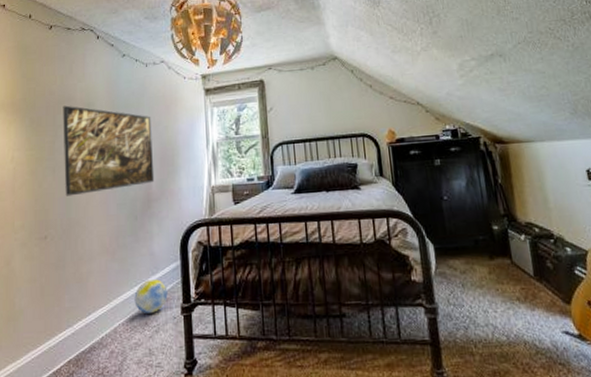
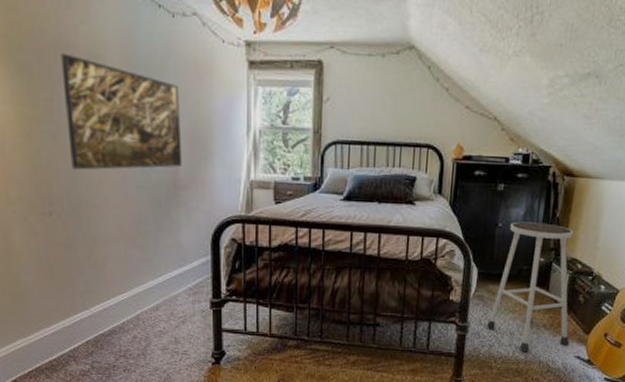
ball: present [134,278,168,313] -> none [158,270,196,304]
stool: none [455,190,552,332] -> present [487,221,574,352]

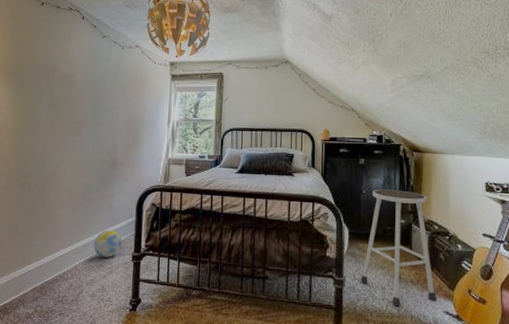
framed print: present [60,53,183,170] -> none [43,74,123,153]
ball: none [158,270,196,304] -> present [93,229,122,257]

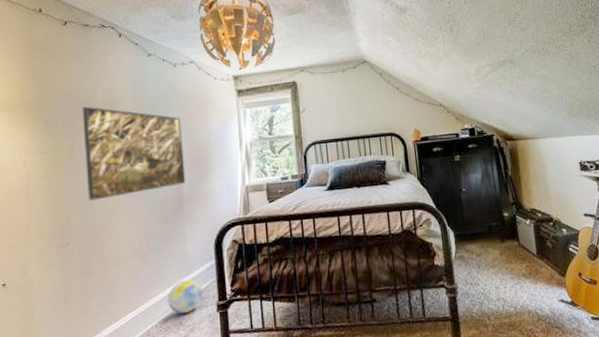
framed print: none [43,74,123,153] -> present [82,106,186,201]
stool: present [361,189,438,306] -> none [472,182,551,305]

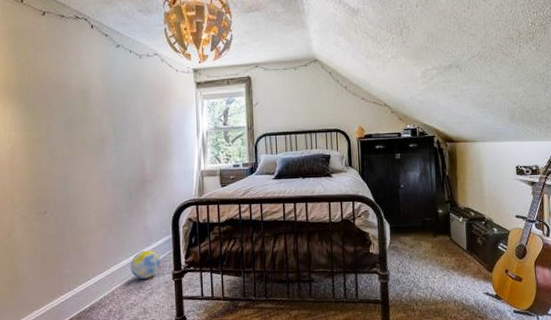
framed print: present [82,106,186,201] -> none [58,91,149,176]

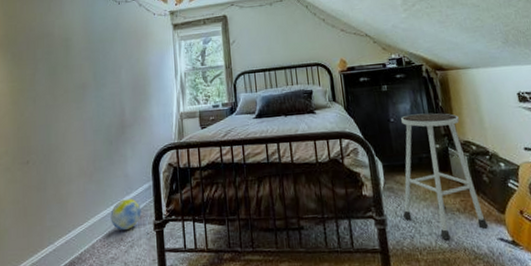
stool: none [404,181,478,293] -> present [401,113,489,240]

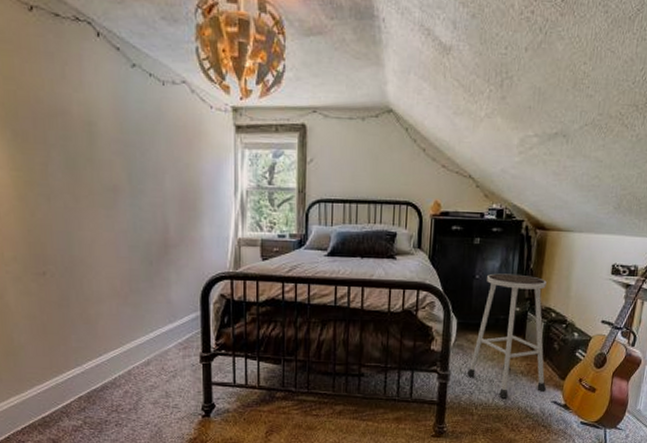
ball: present [110,198,141,230] -> none [150,326,186,359]

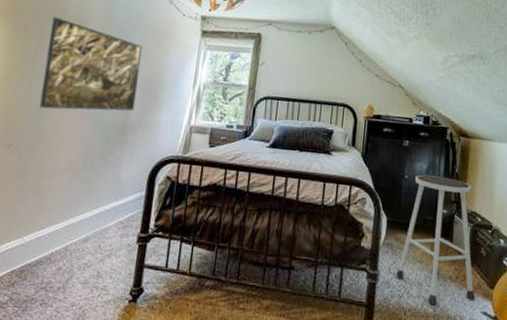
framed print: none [55,120,173,231] -> present [39,16,143,112]

